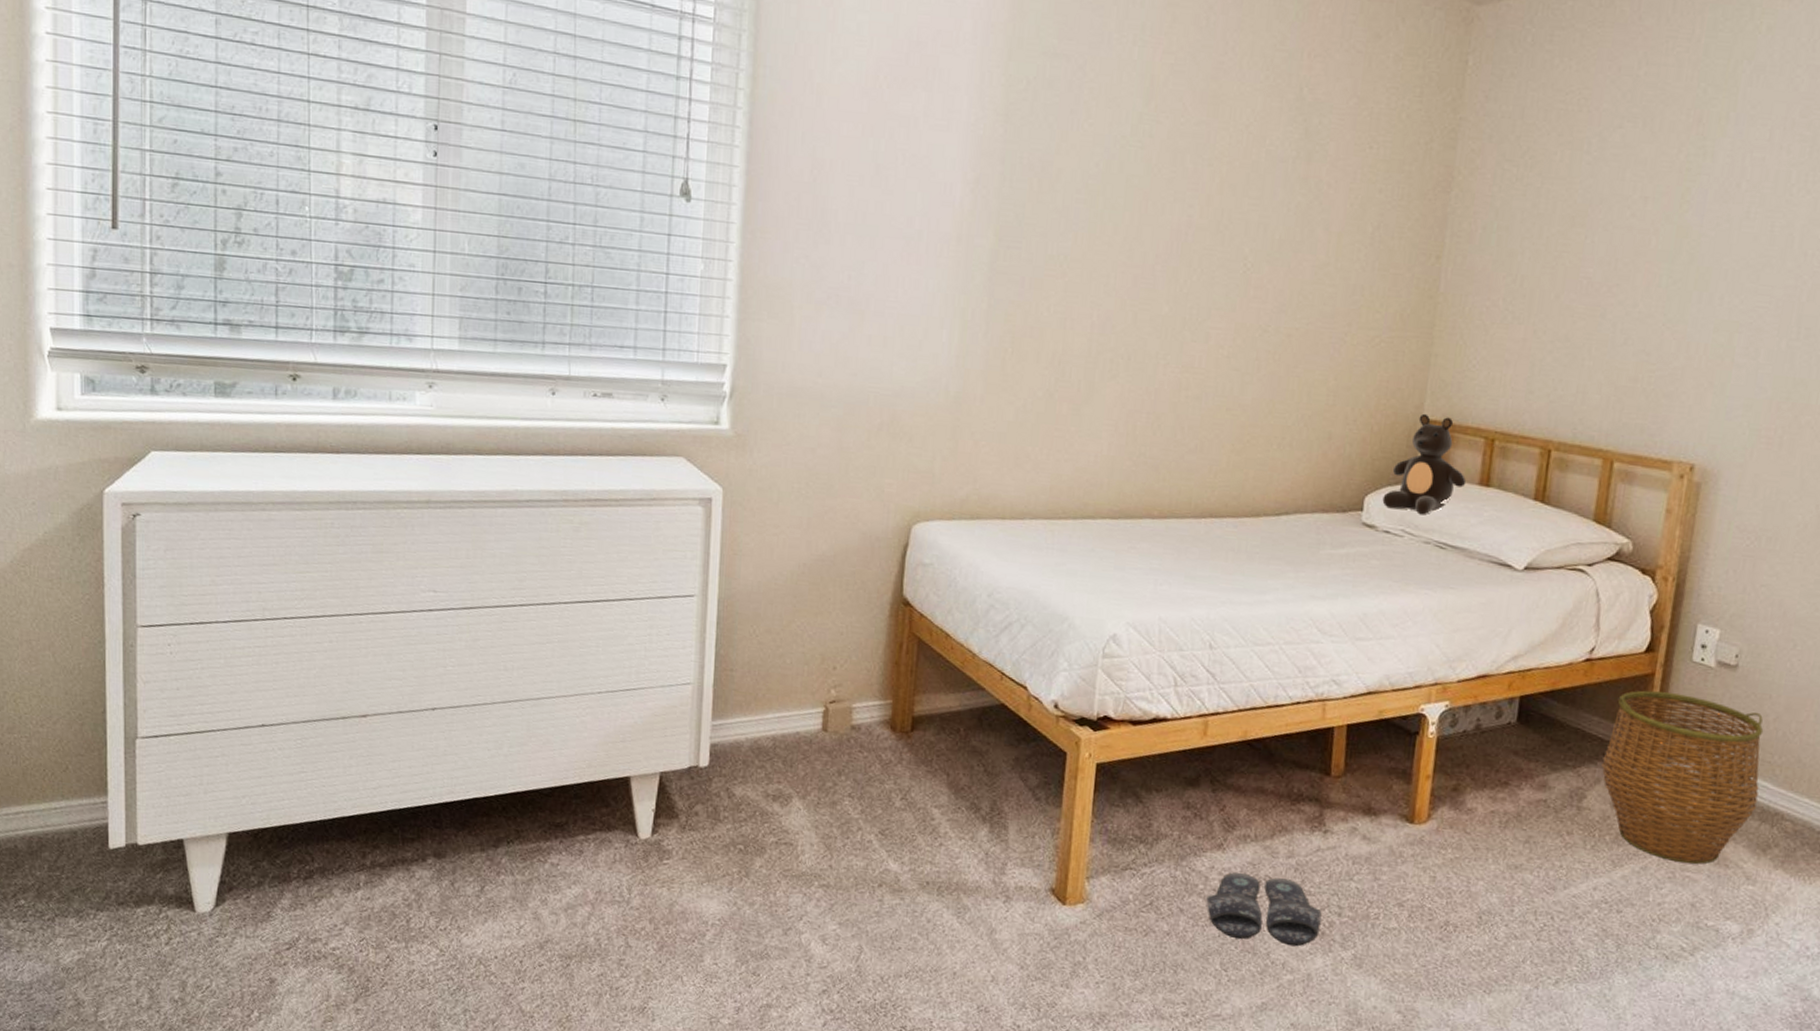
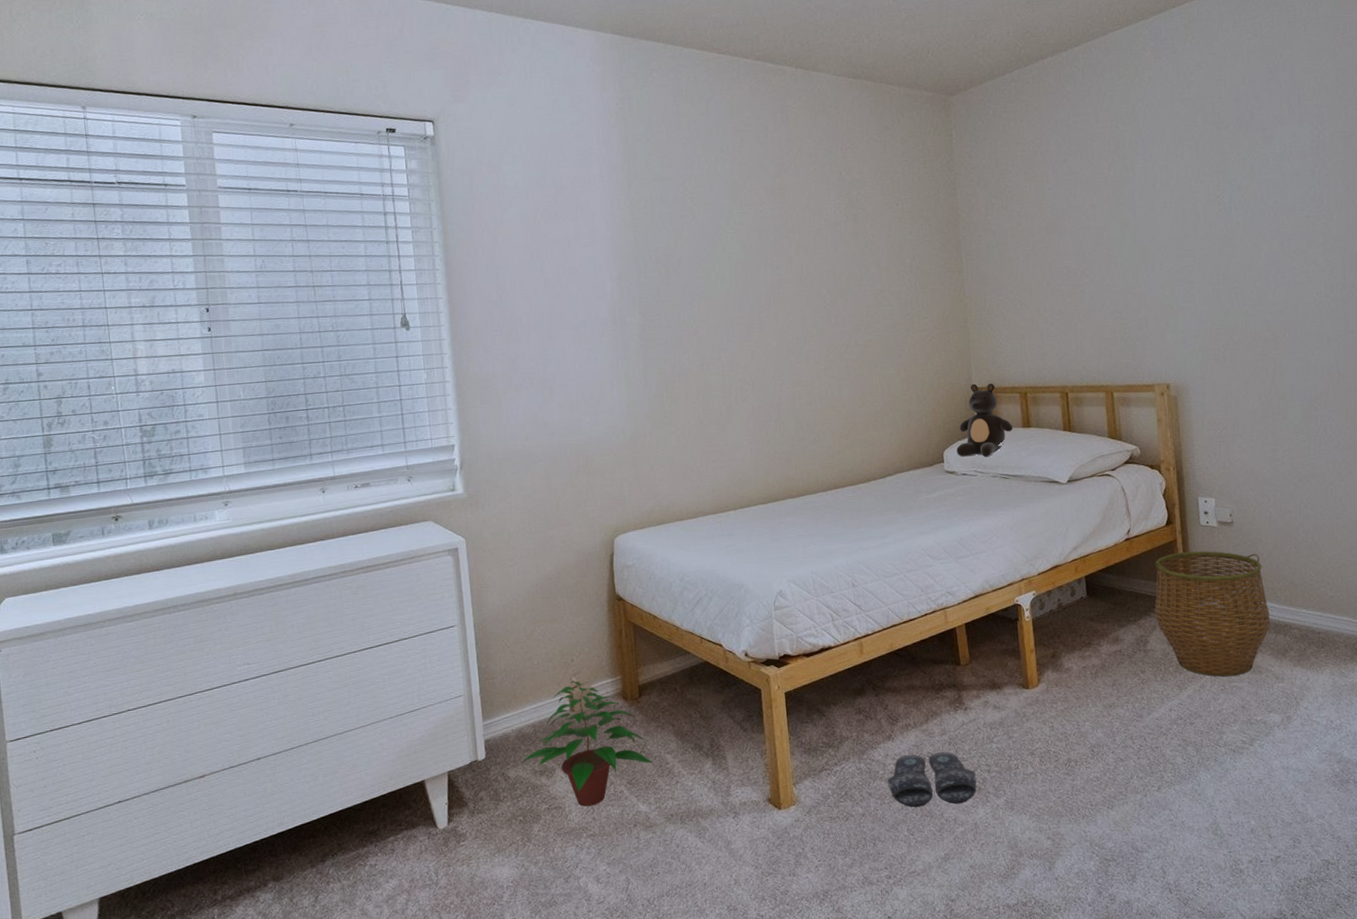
potted plant: none [751,693,915,851] -> present [521,681,653,807]

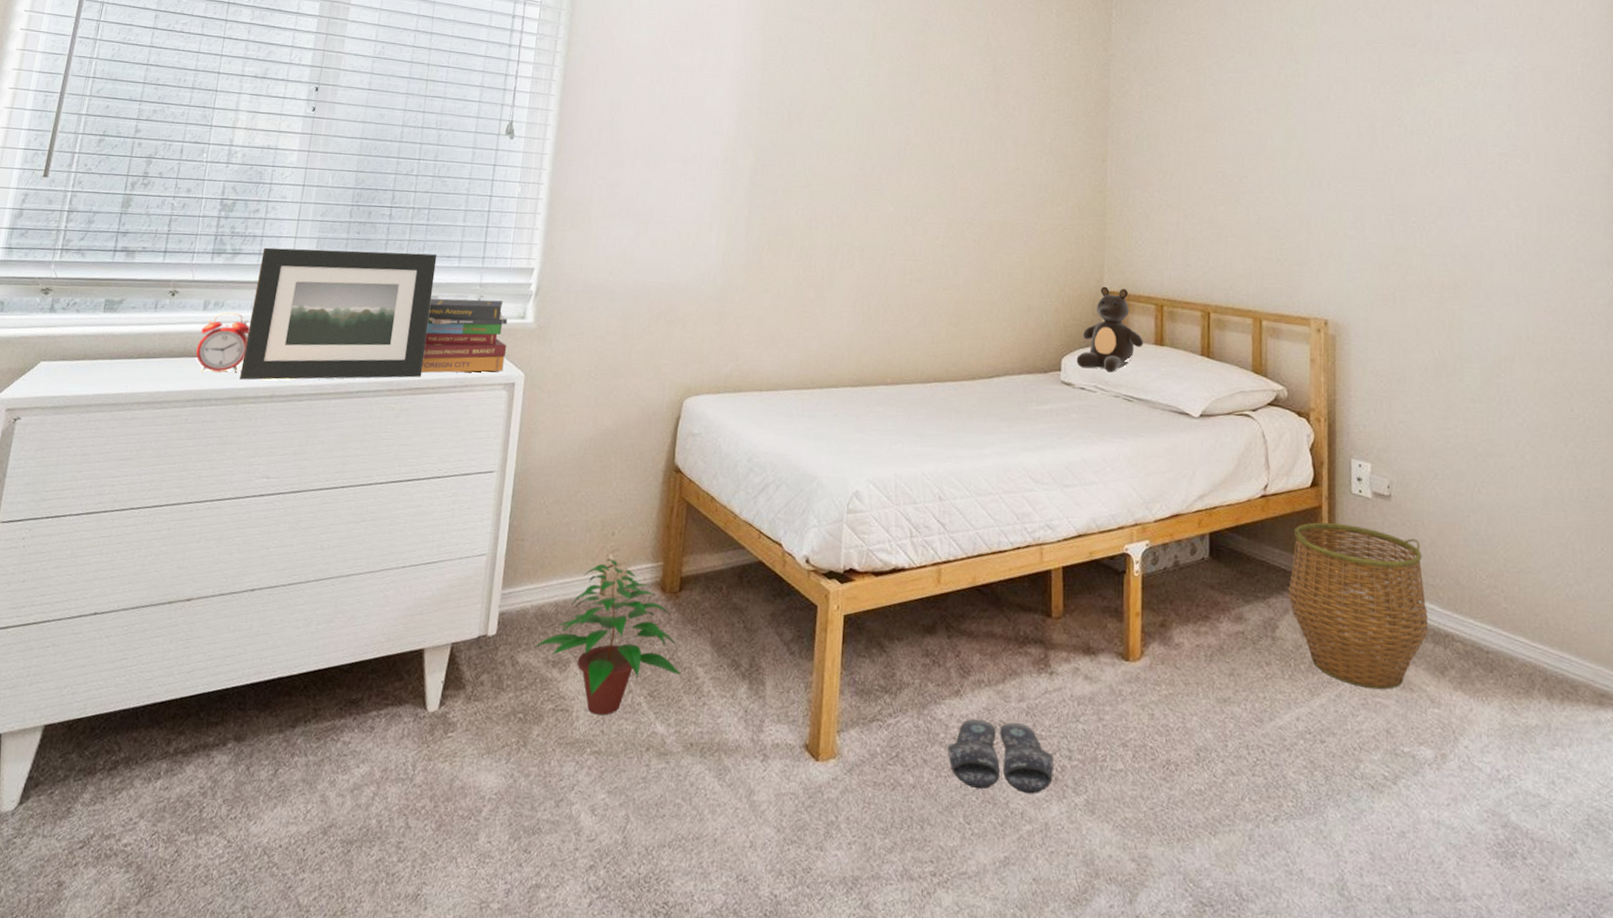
alarm clock: none [151,526,200,585] -> present [195,312,250,373]
picture frame: none [192,446,371,585] -> present [239,247,437,381]
books: none [363,478,445,553] -> present [421,298,508,374]

